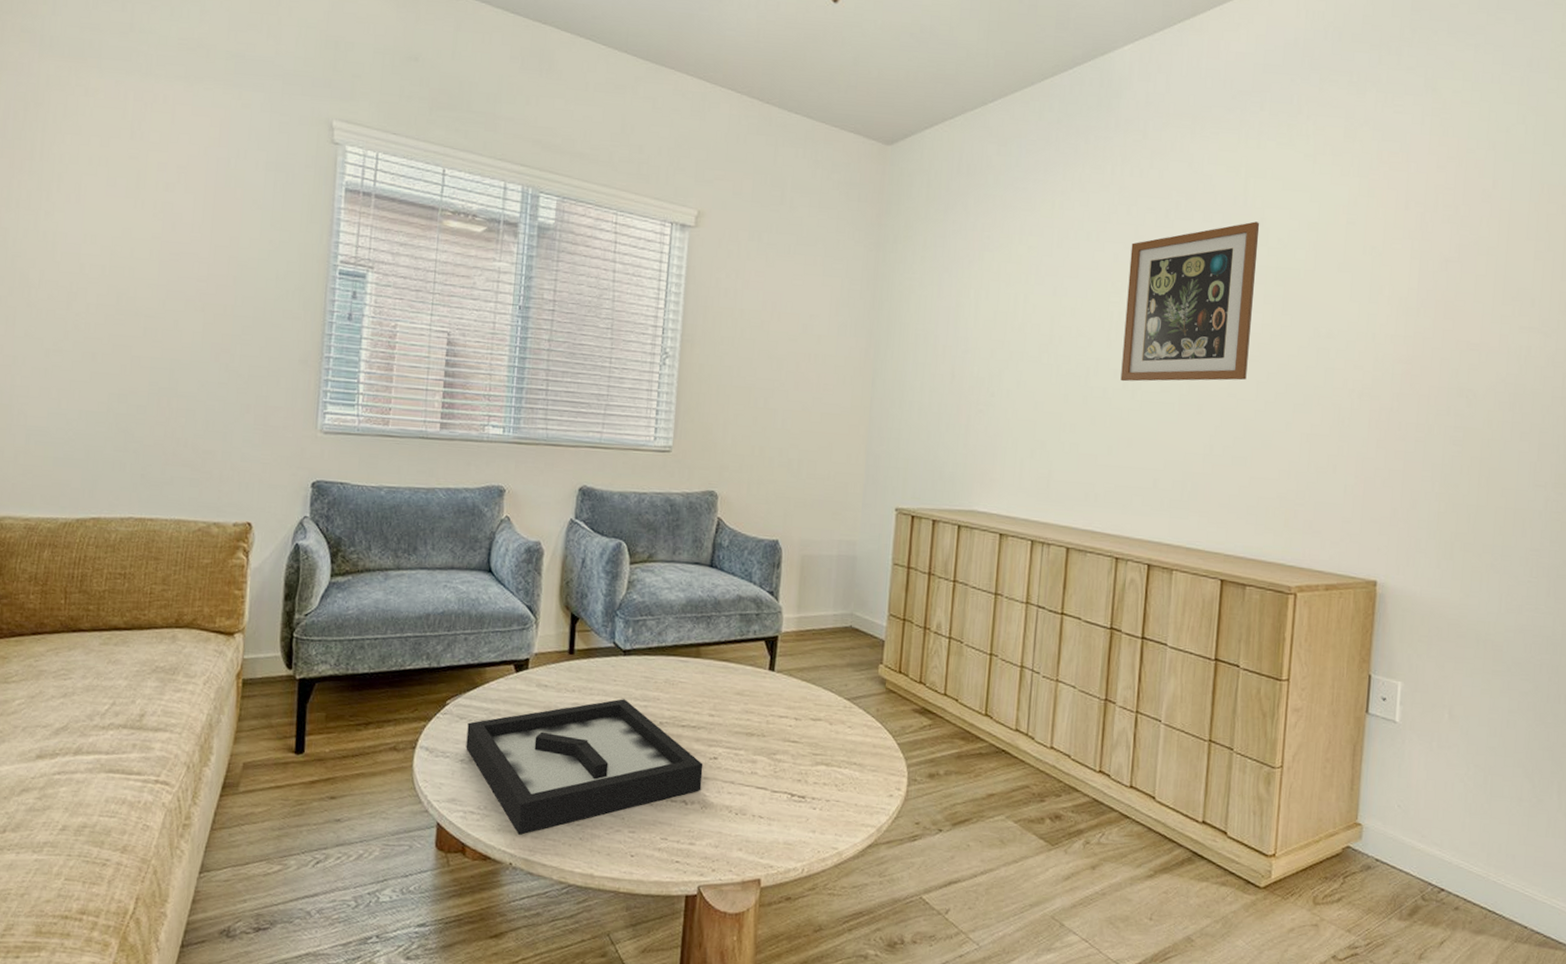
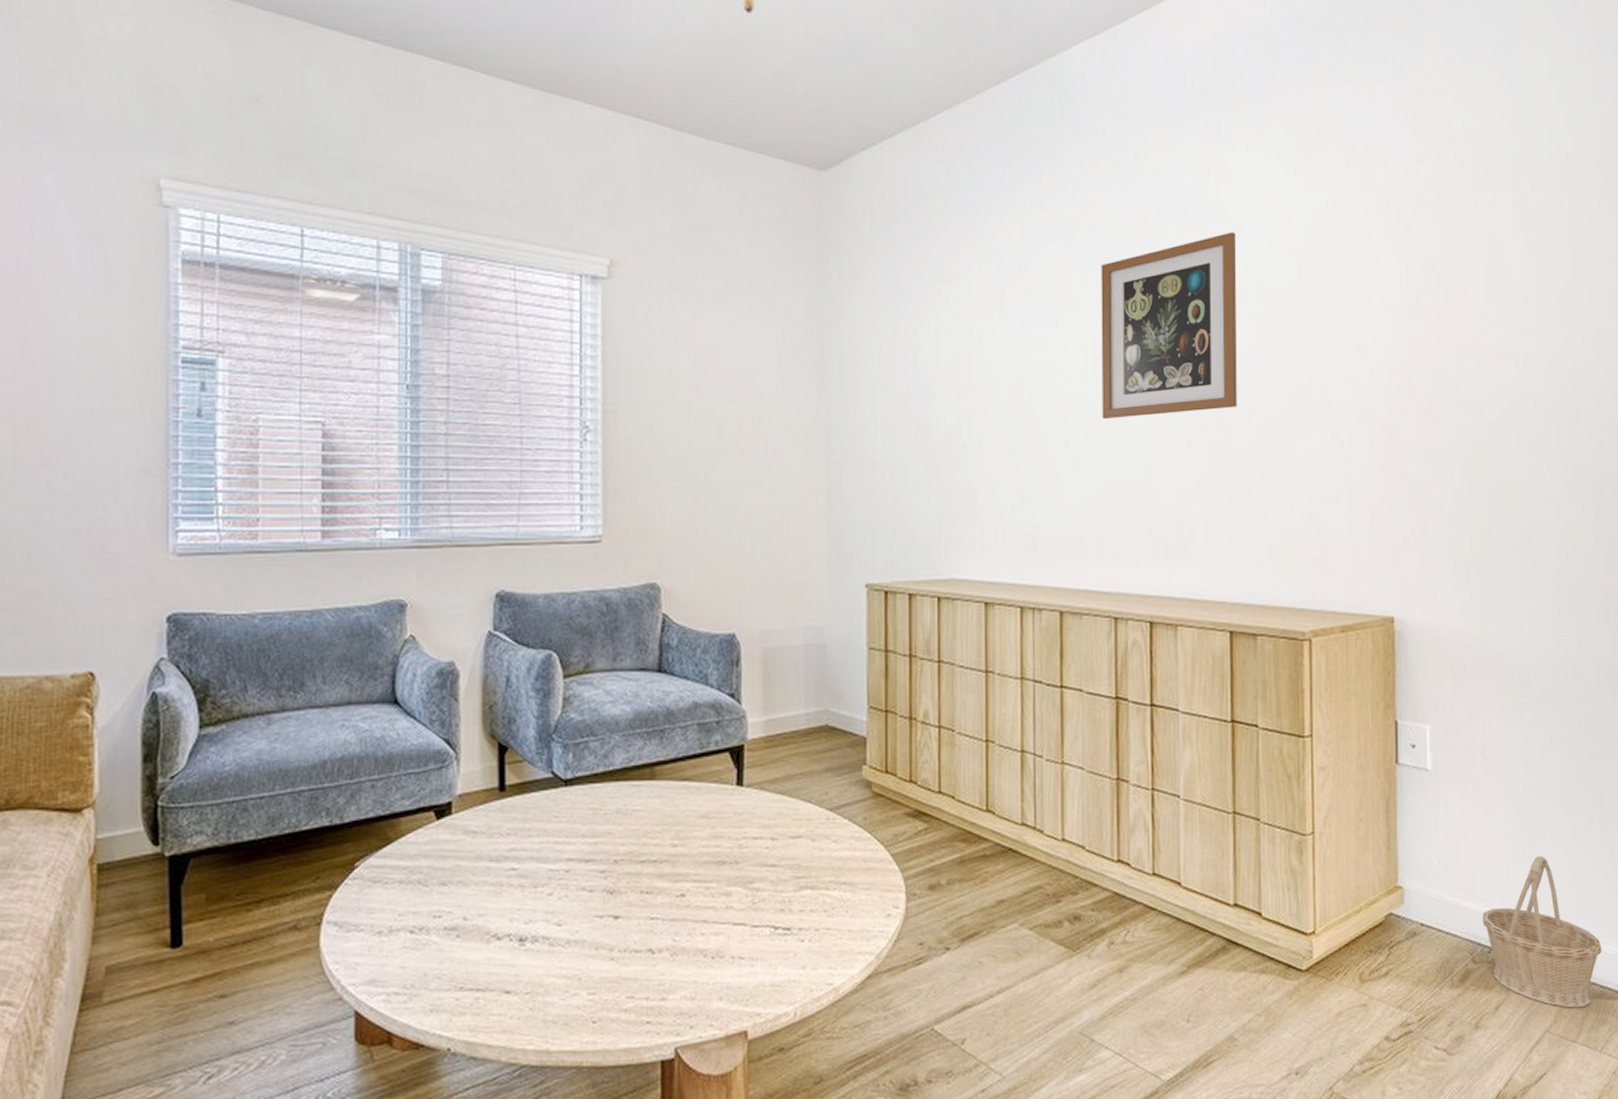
decorative tray: present [466,699,703,835] -> none [383,837,669,1013]
basket: none [1435,811,1549,953] -> present [1482,856,1602,1008]

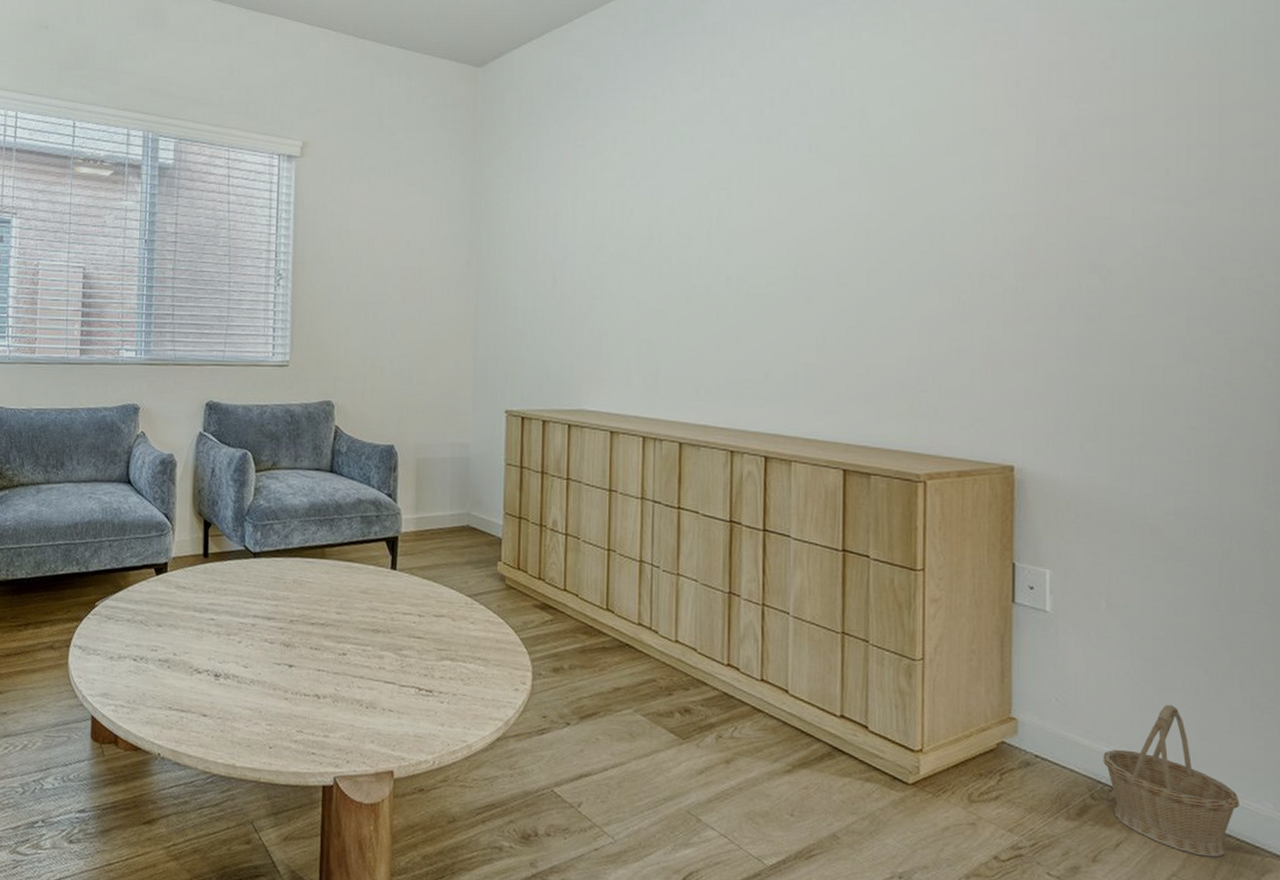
wall art: present [1101,232,1237,420] -> none [724,111,860,277]

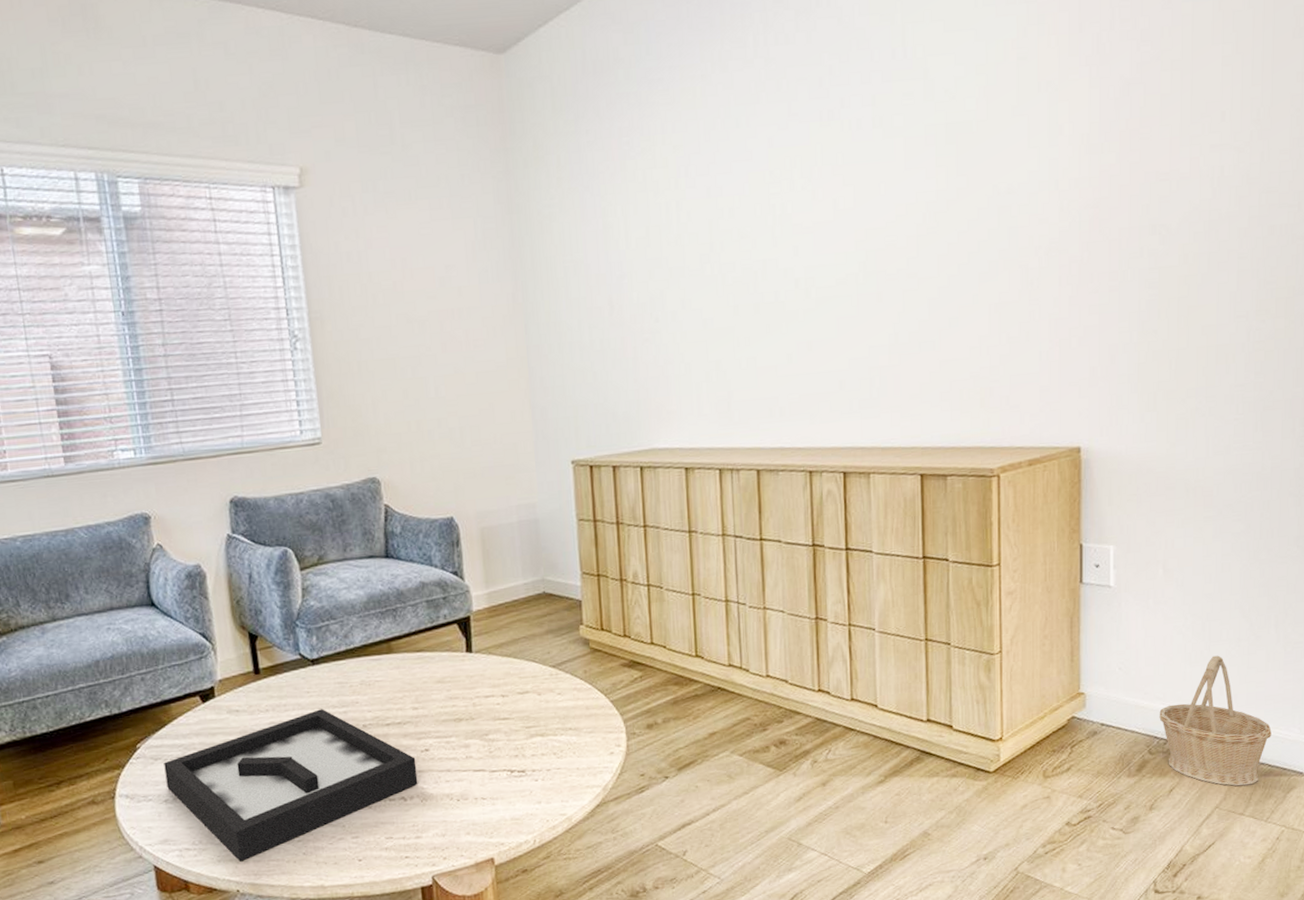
decorative tray: none [114,598,333,727] -> present [163,709,418,862]

